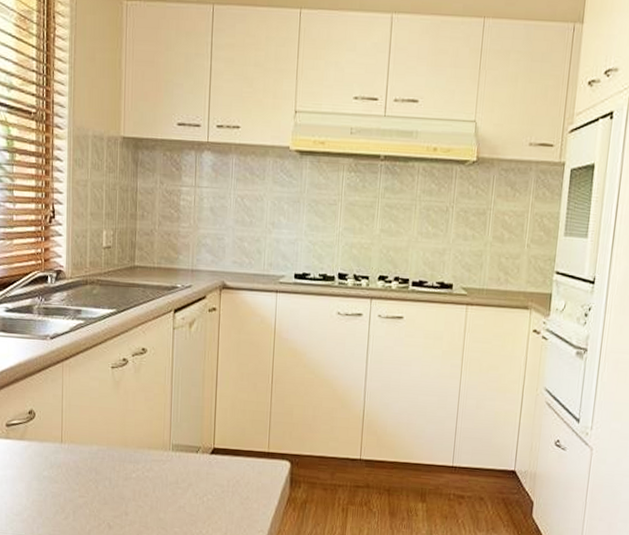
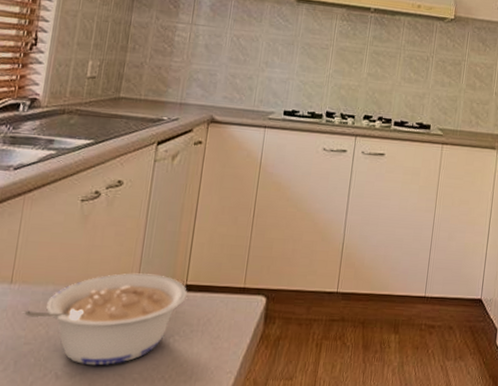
legume: none [74,435,216,519] -> present [22,272,188,366]

